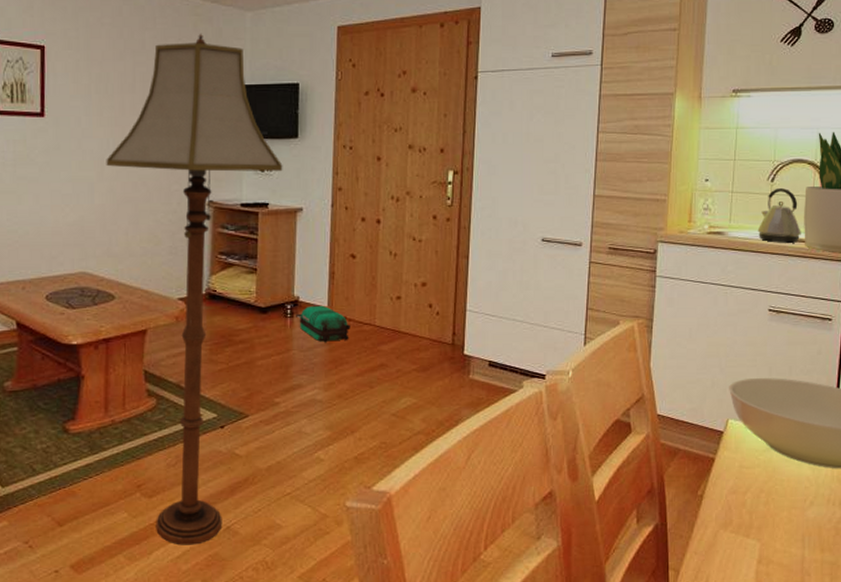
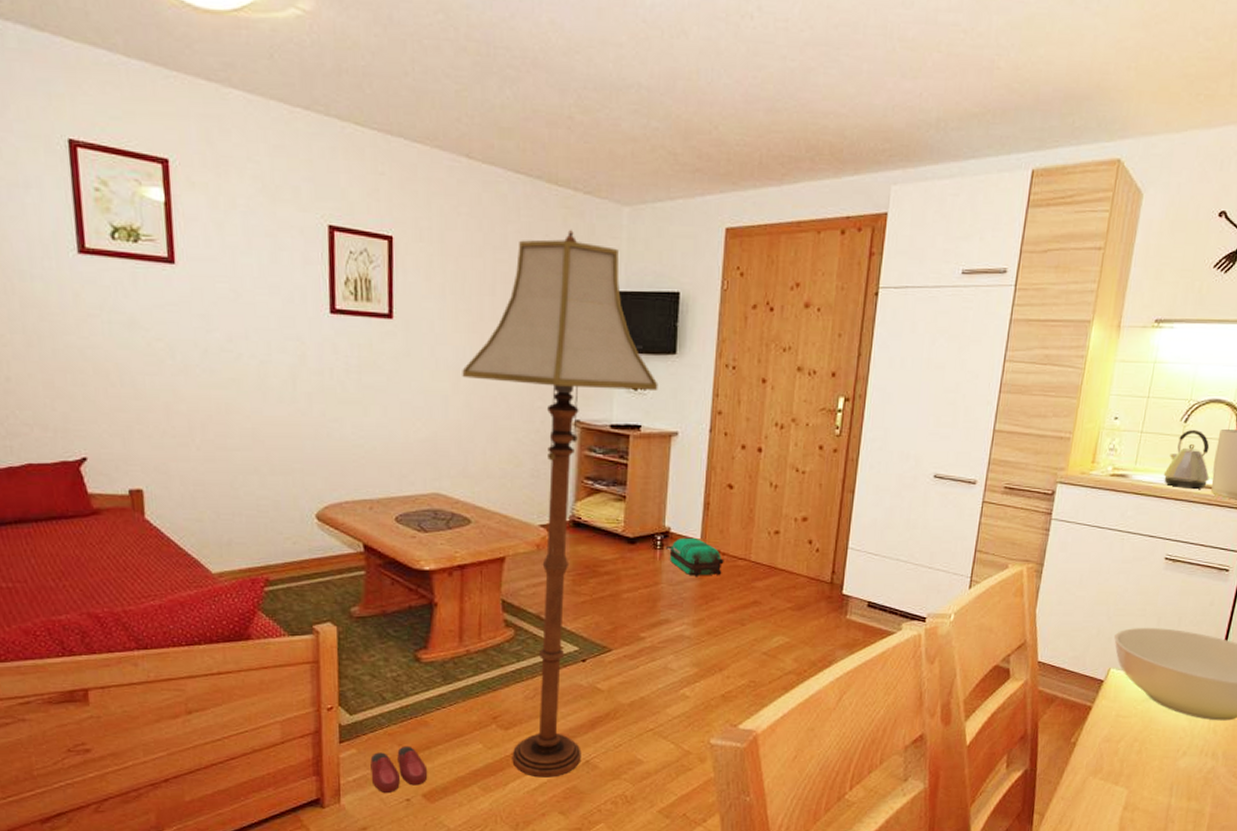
slippers: none [21,516,76,564] -> present [370,746,428,792]

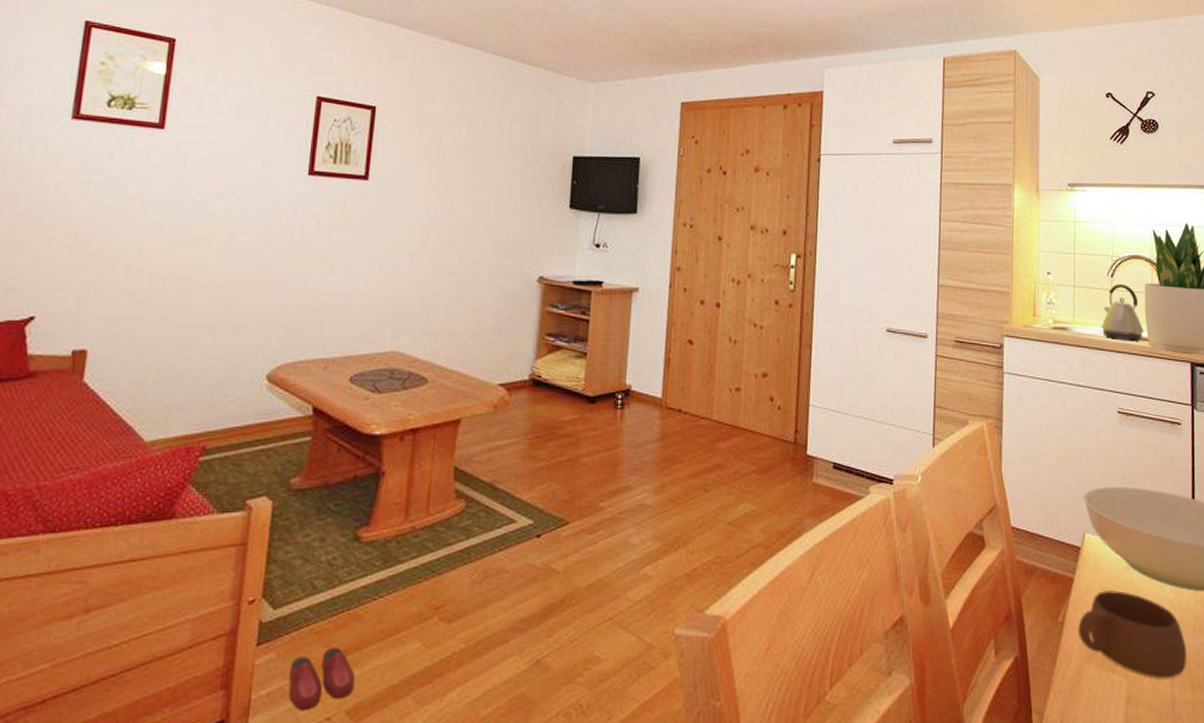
floor lamp: present [462,229,658,778] -> none [431,102,620,684]
suitcase: present [666,537,724,576] -> none [627,395,686,437]
cup: none [1087,717,1191,790] -> present [1077,589,1187,678]

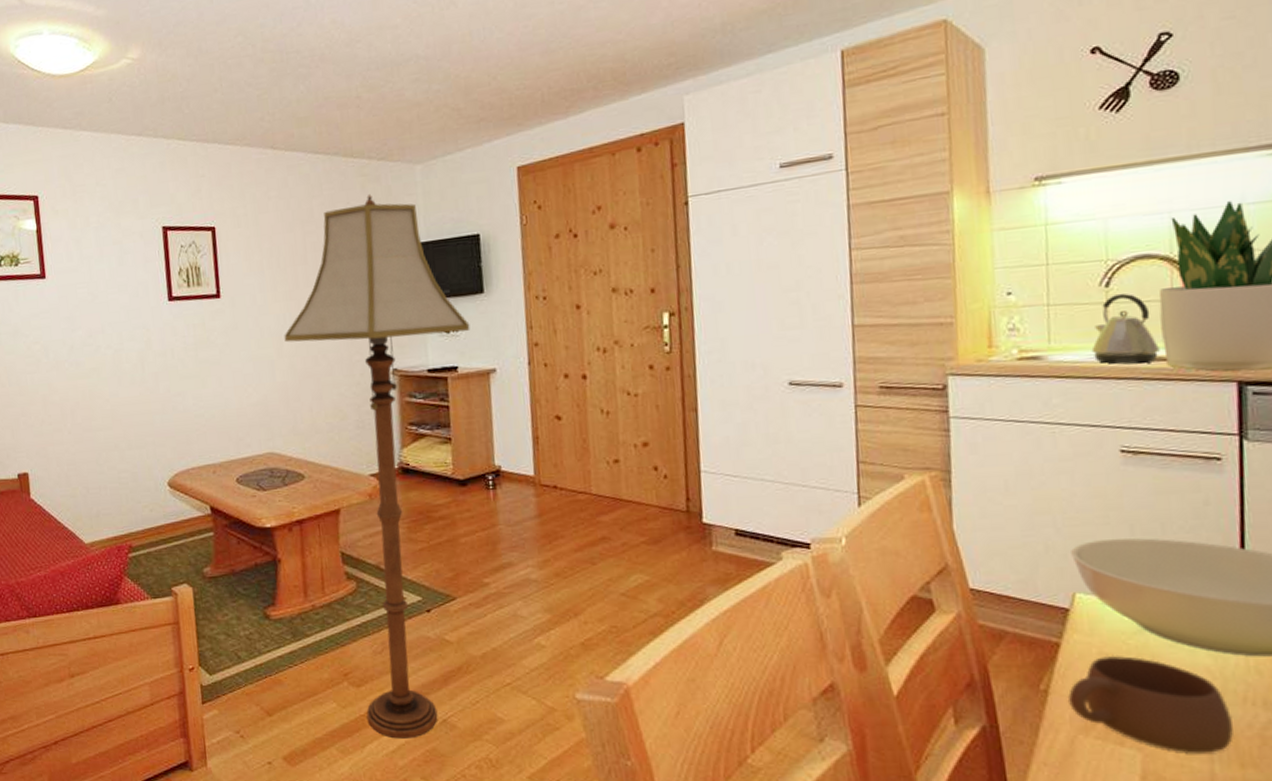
slippers: present [289,646,356,710] -> none [231,705,286,755]
floor lamp: none [431,102,620,684] -> present [284,193,470,739]

